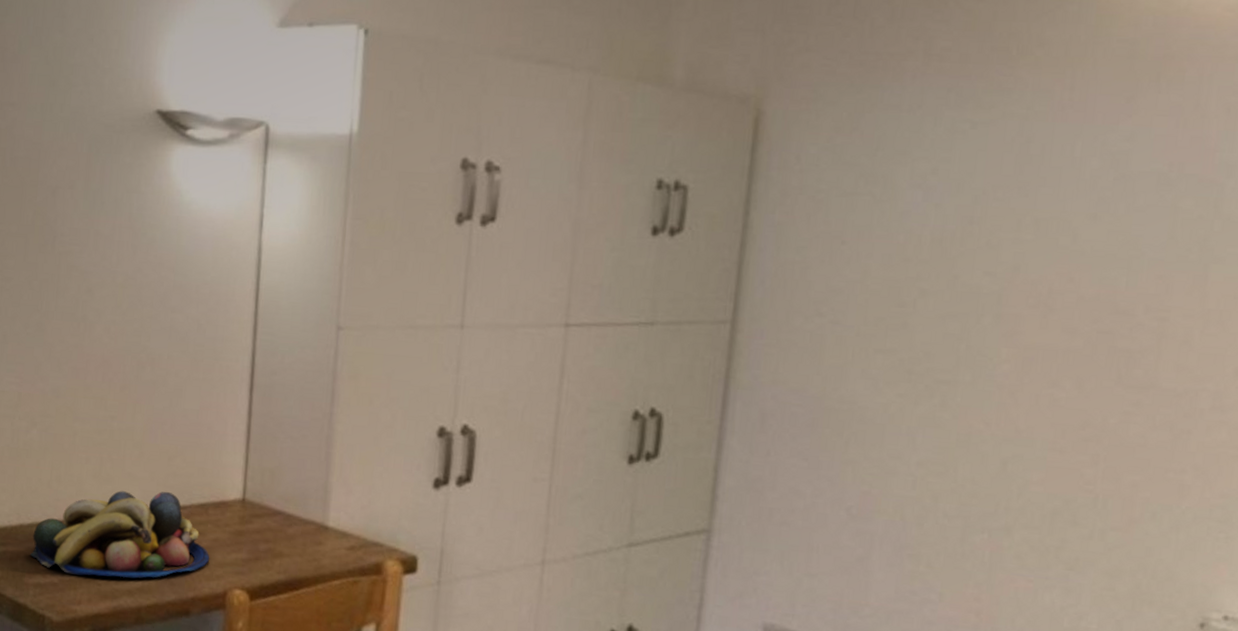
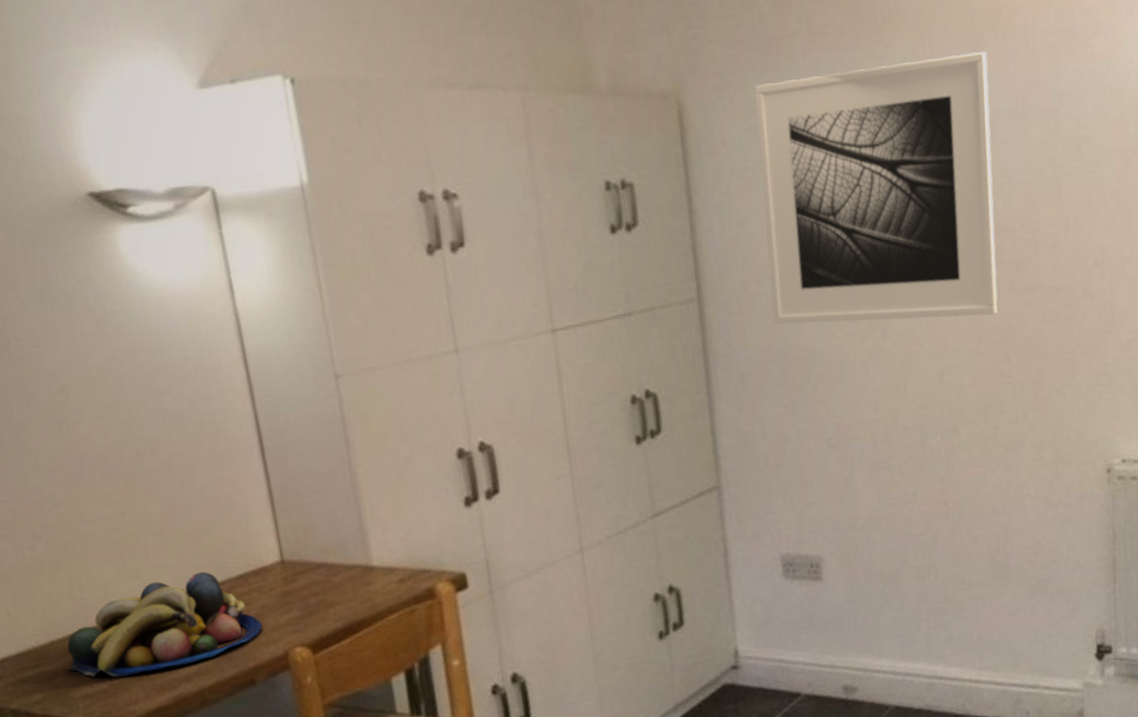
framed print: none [813,101,1143,408] -> present [755,51,998,325]

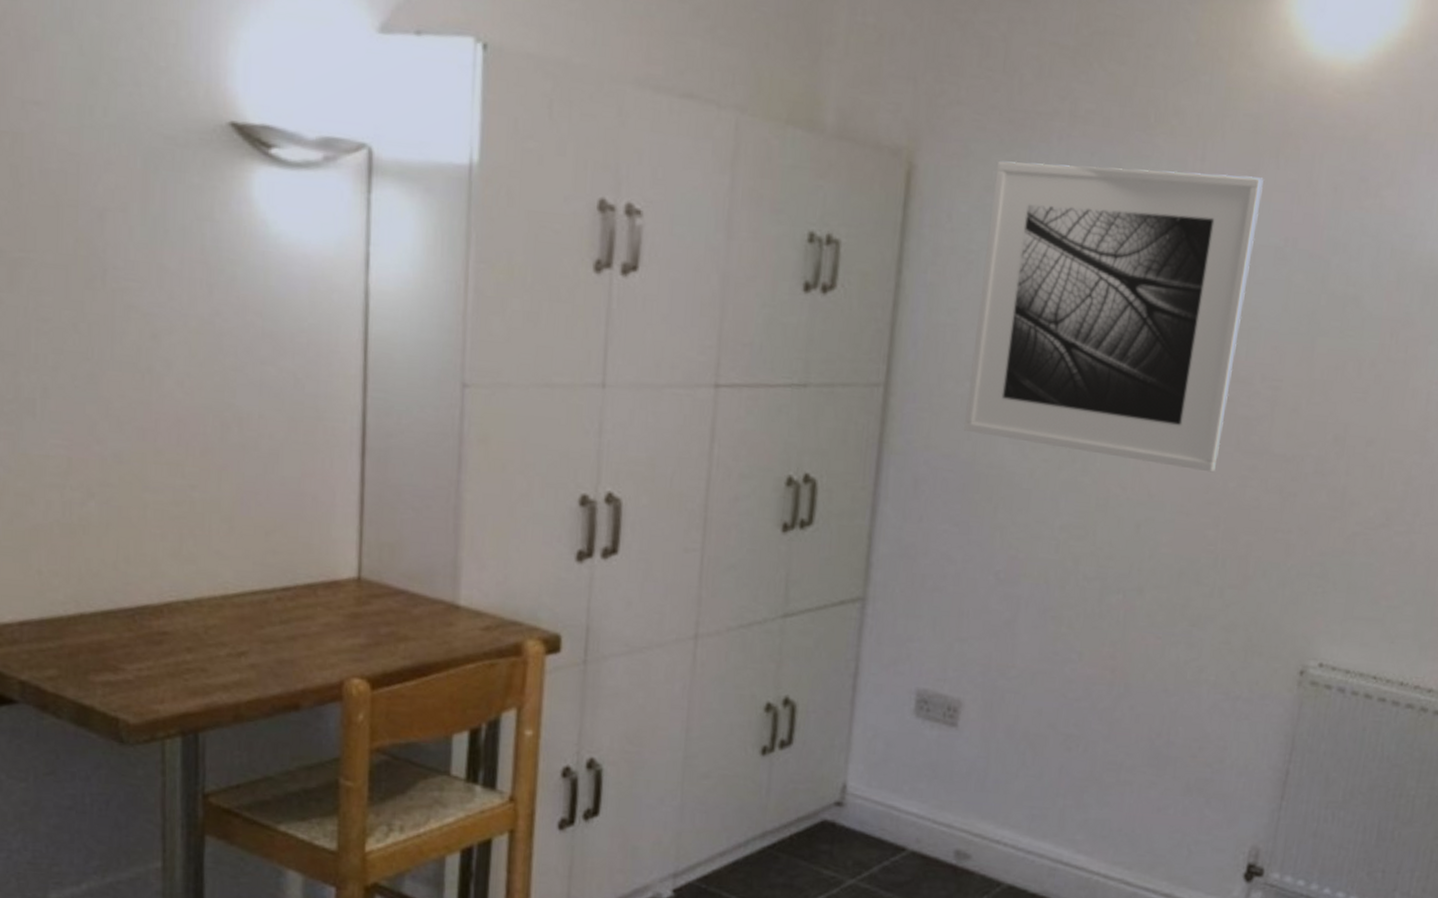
fruit bowl: present [67,571,263,677] -> none [95,571,322,671]

